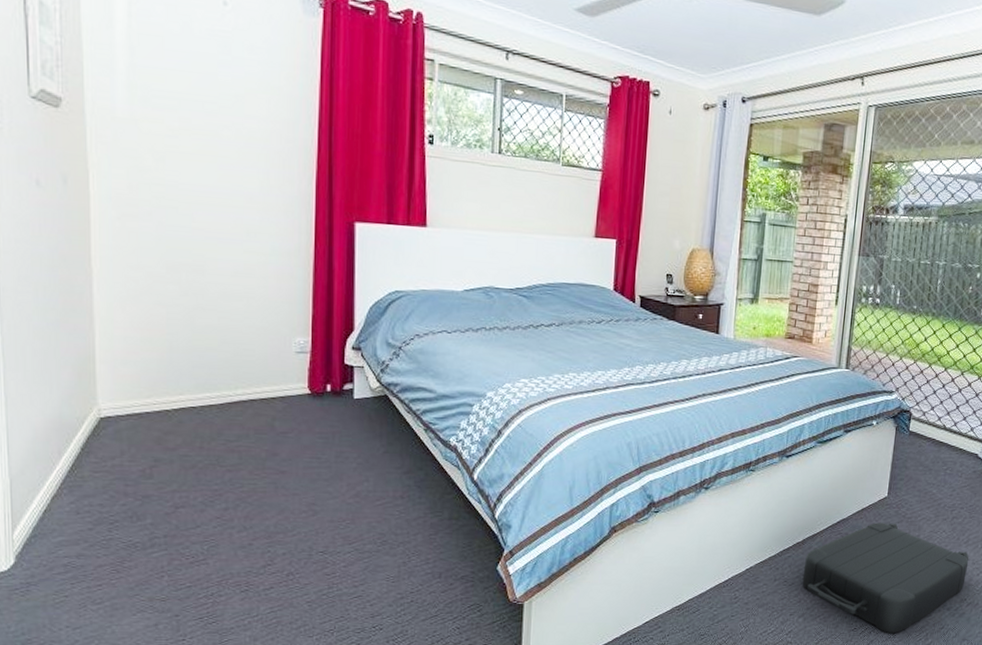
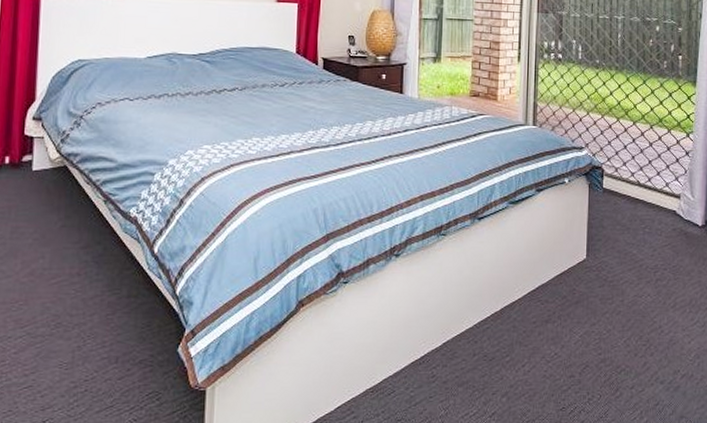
suitcase: present [802,523,969,634] -> none [503,288,678,413]

